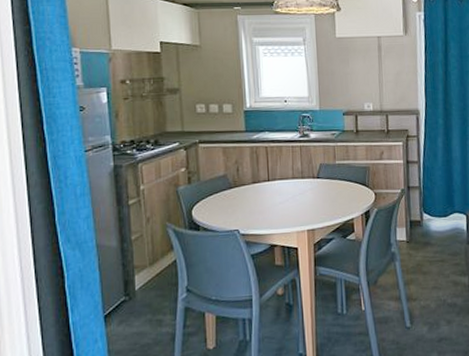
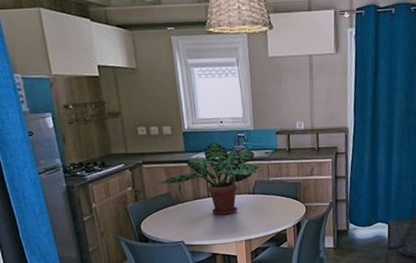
potted plant: none [214,121,324,201] -> present [158,142,259,215]

